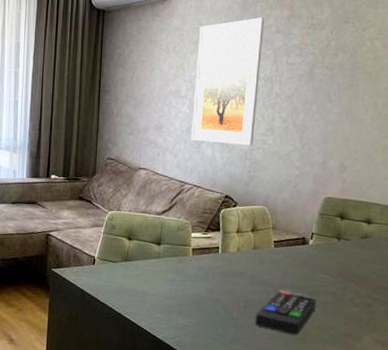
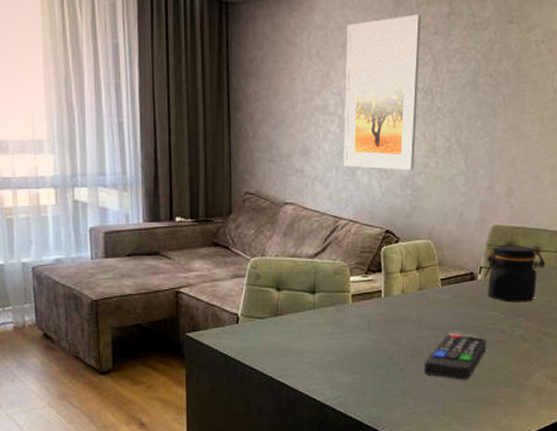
jar: none [314,215,377,269] -> present [483,245,546,303]

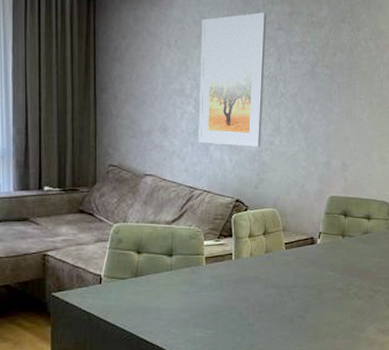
remote control: present [424,333,487,380] -> none [270,291,326,333]
jar: present [483,245,546,303] -> none [322,213,376,264]

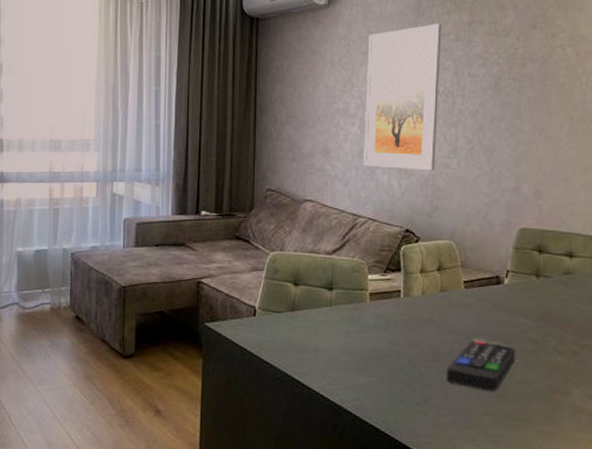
remote control: none [270,291,326,333] -> present [446,339,516,391]

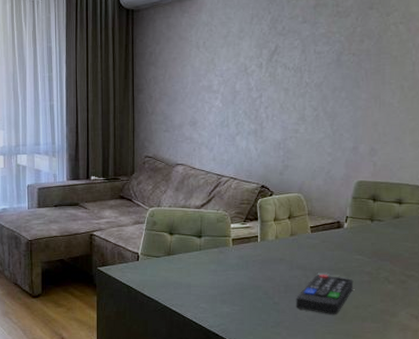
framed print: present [363,24,442,171] -> none [225,8,291,136]

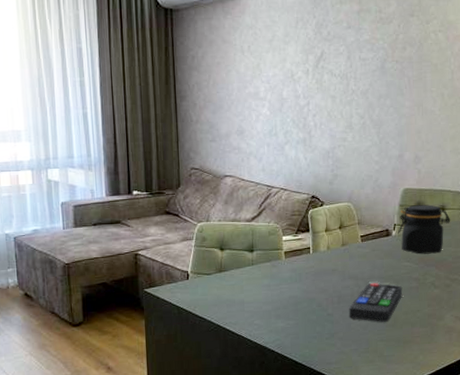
jar: none [349,198,409,248] -> present [397,204,451,254]

